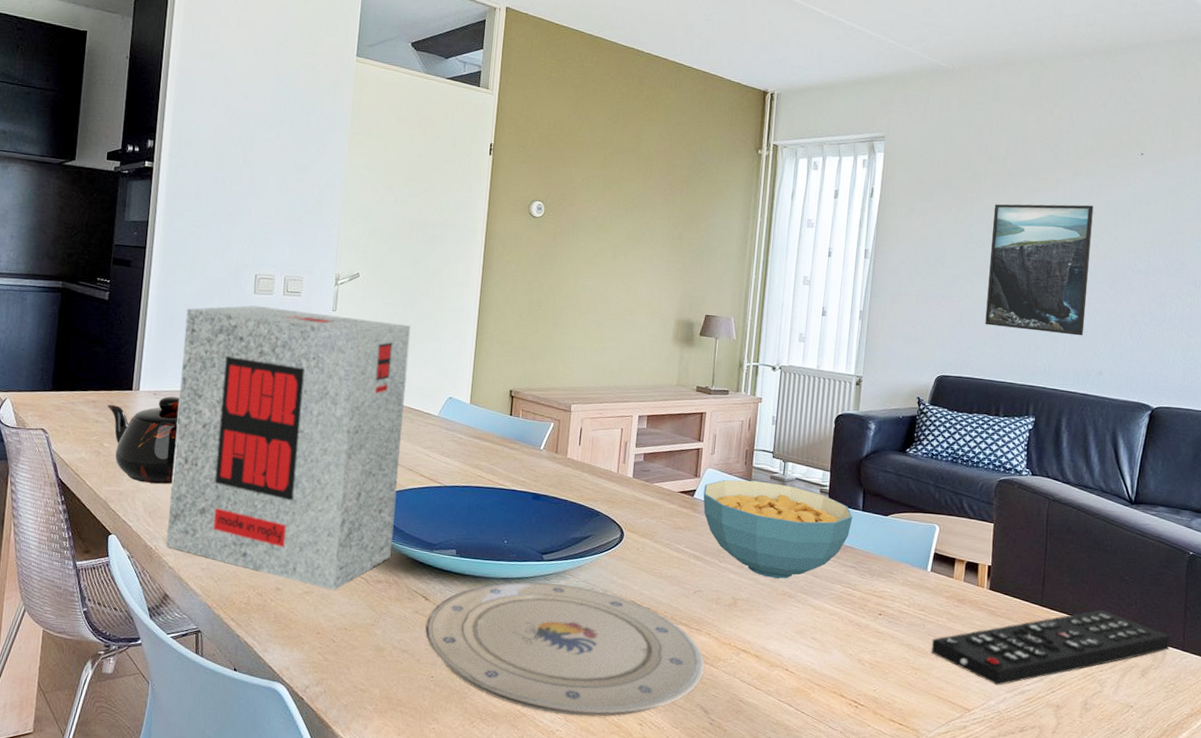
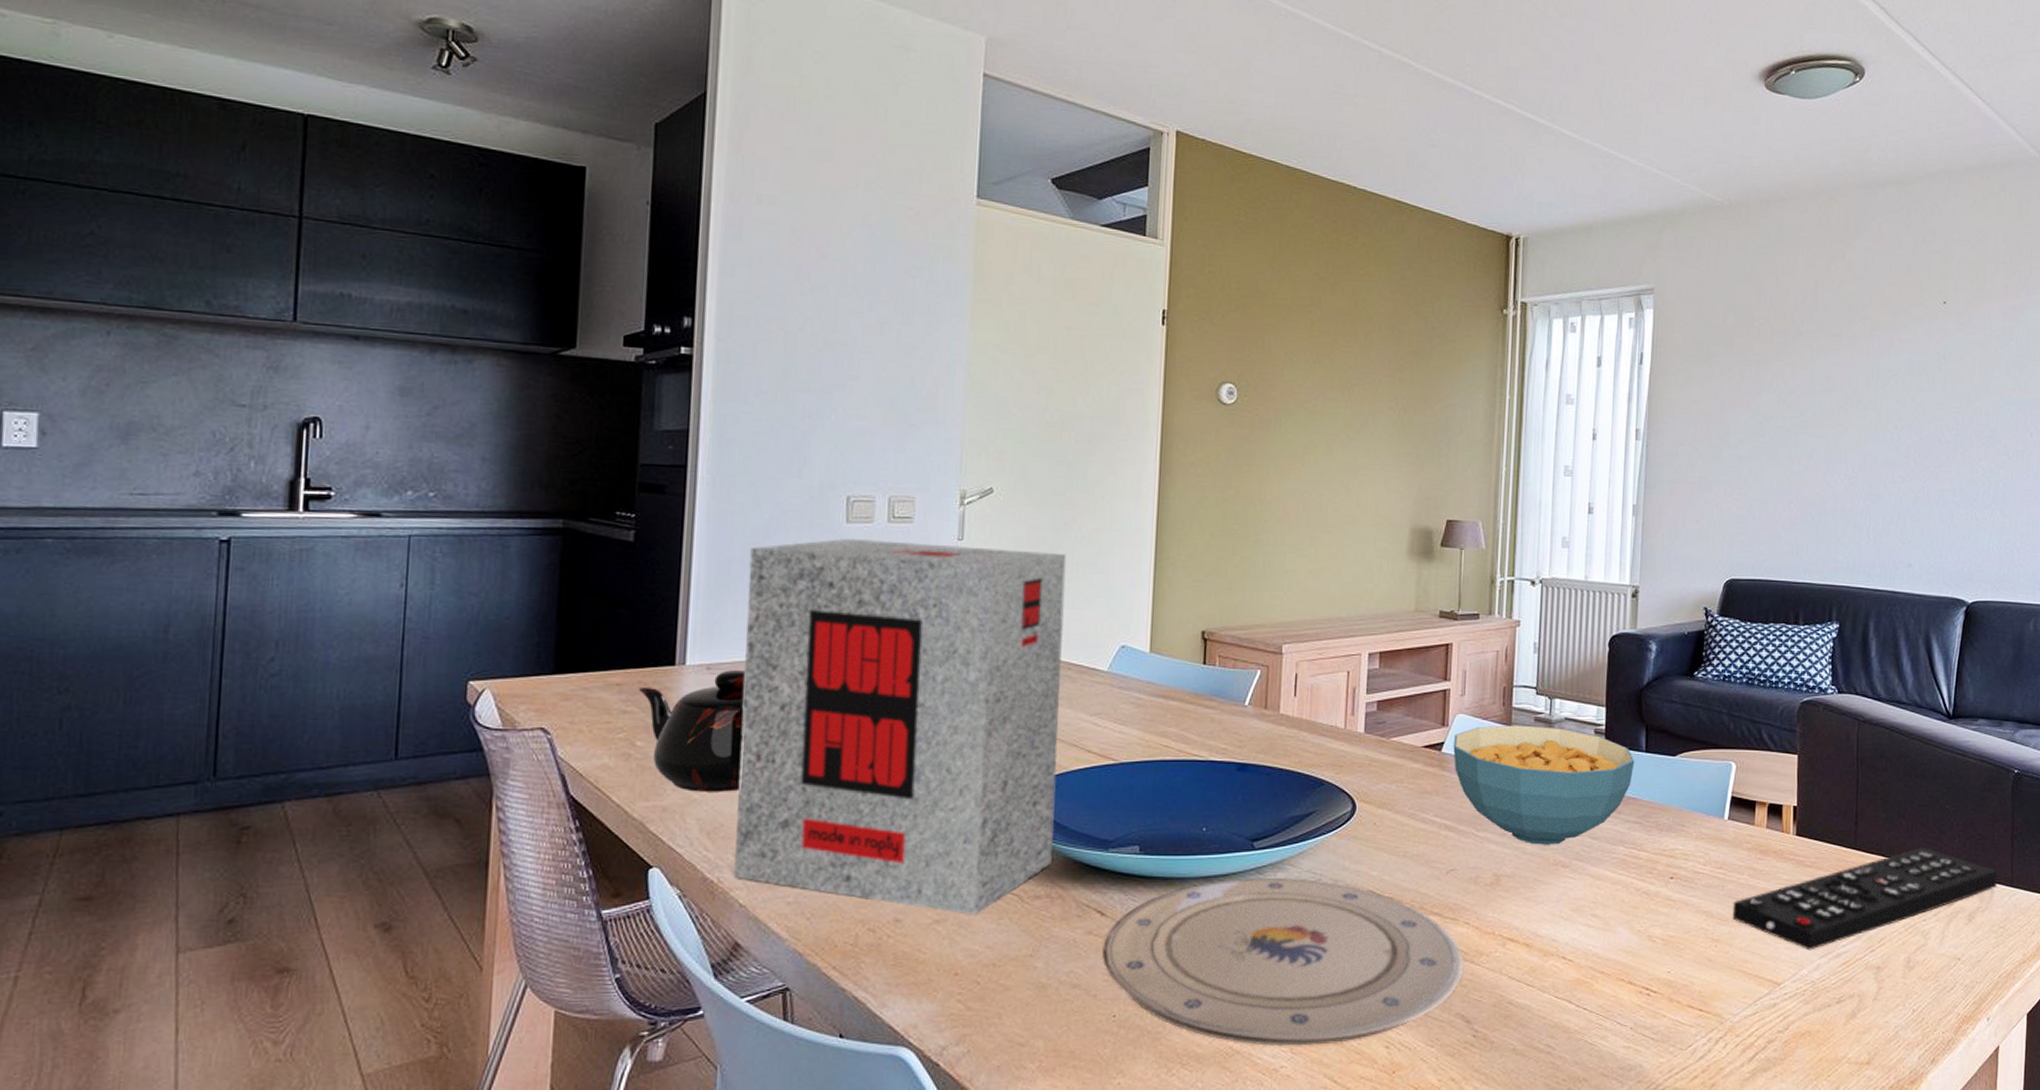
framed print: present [985,203,1094,336] -> none [1778,365,1894,522]

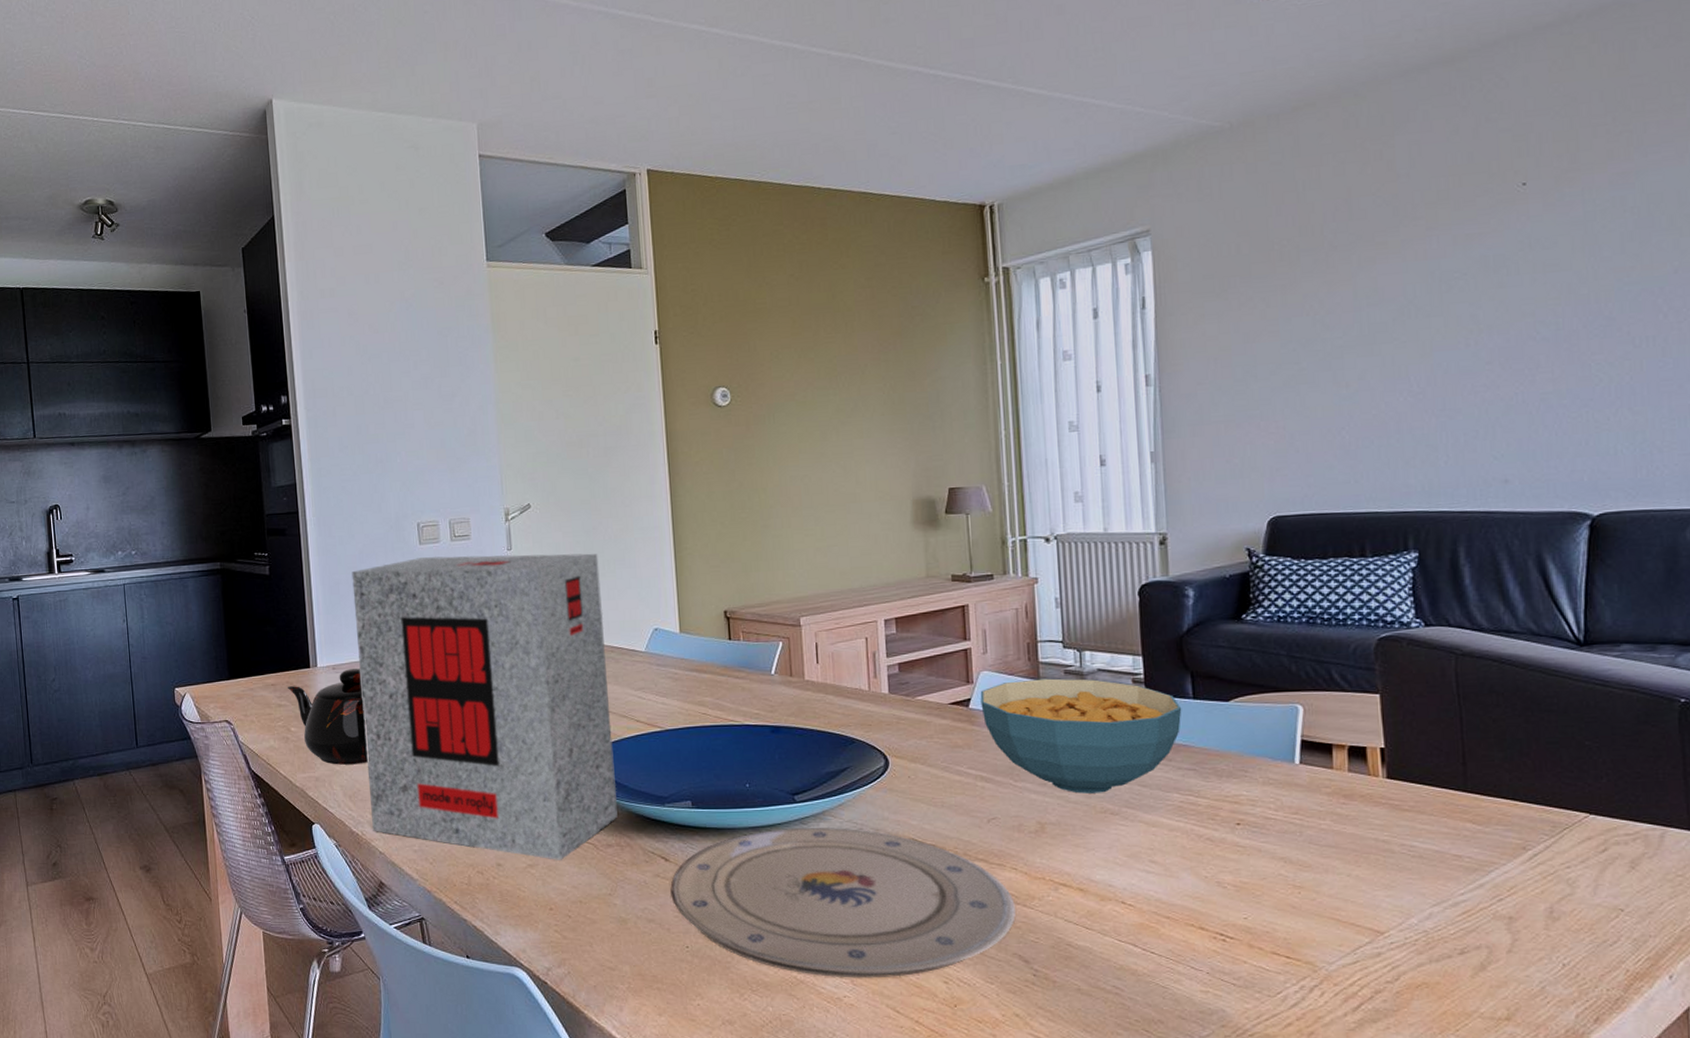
remote control: present [1732,847,1998,950] -> none [1315,787,1669,899]

